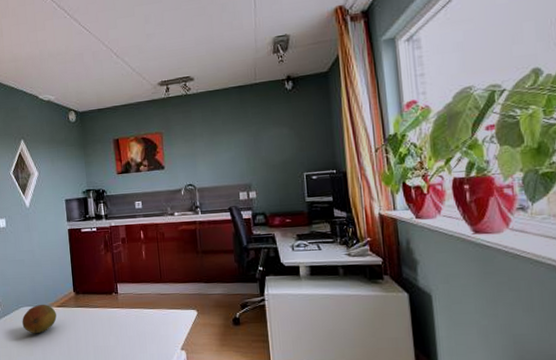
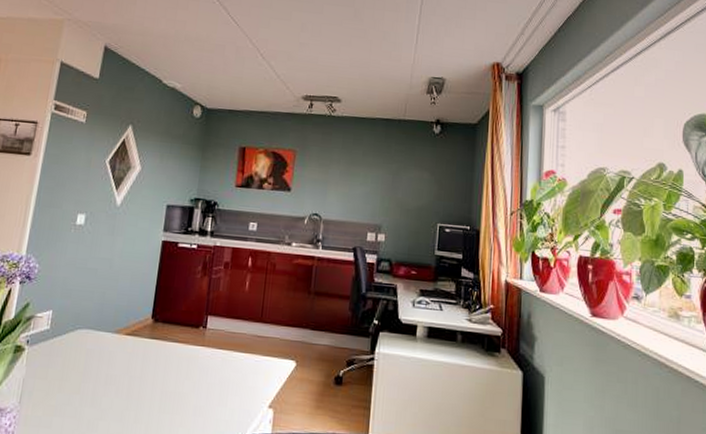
fruit: present [22,304,57,334] -> none [74,328,123,366]

